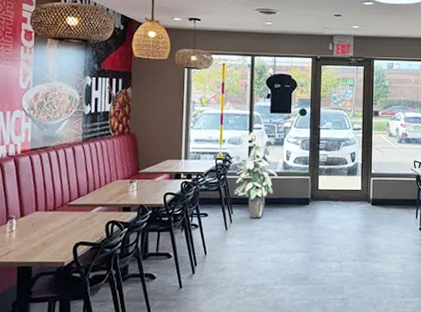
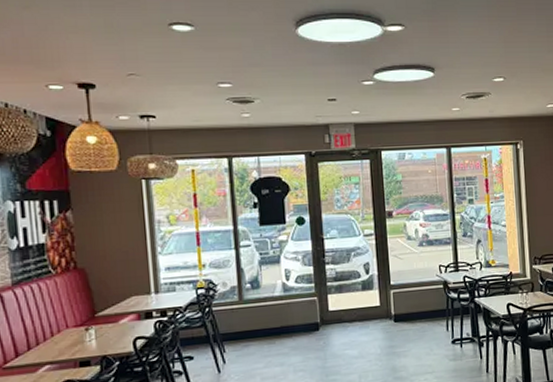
indoor plant: present [234,131,278,218] -> none [222,250,277,354]

